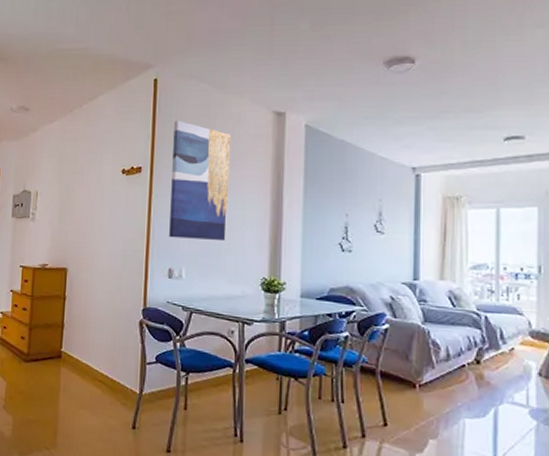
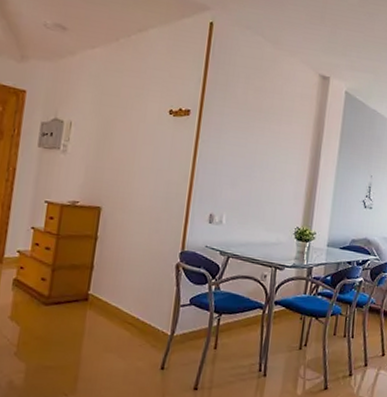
wall art: present [169,121,231,242] -> none [213,68,280,191]

